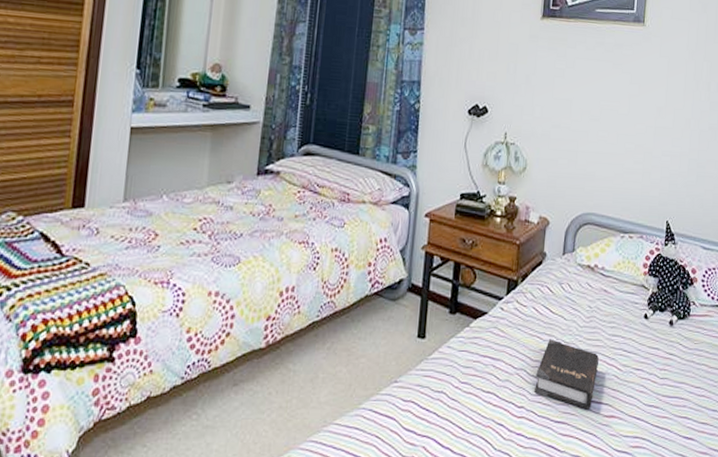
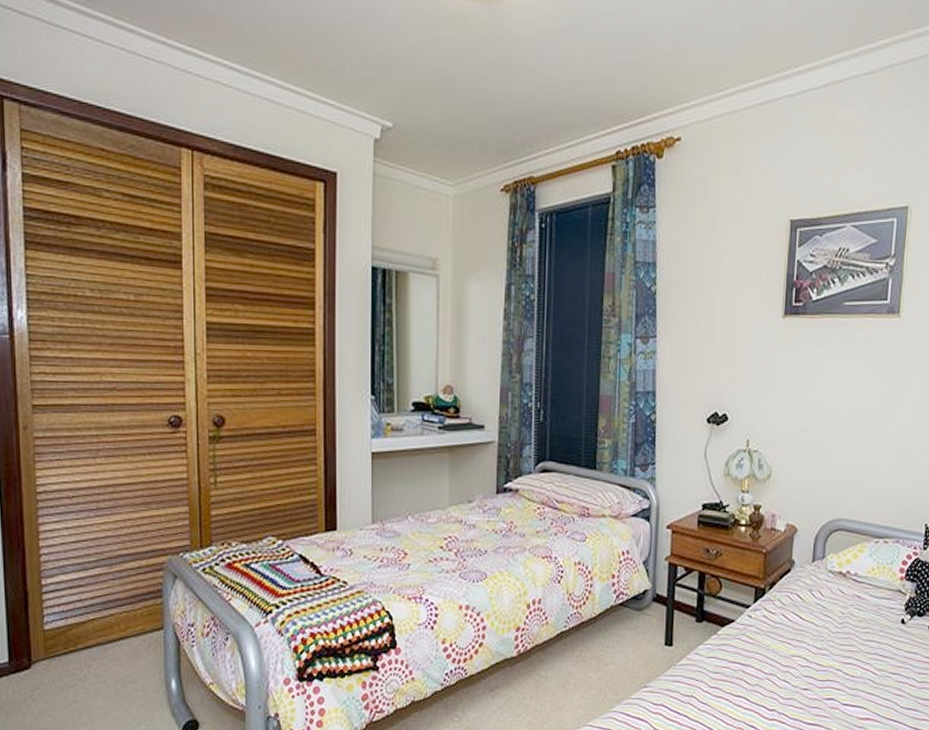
hardback book: present [534,339,599,410] -> none [786,645,853,713]

